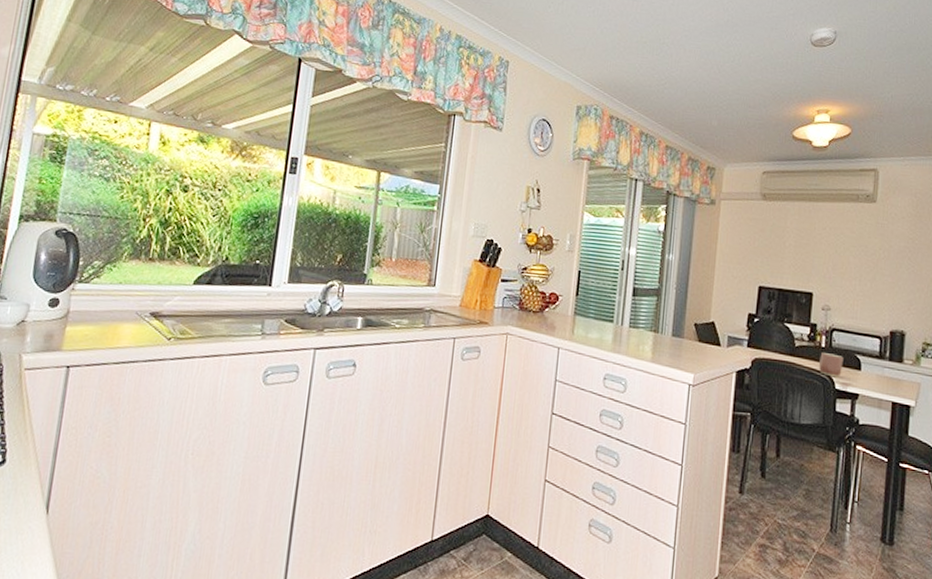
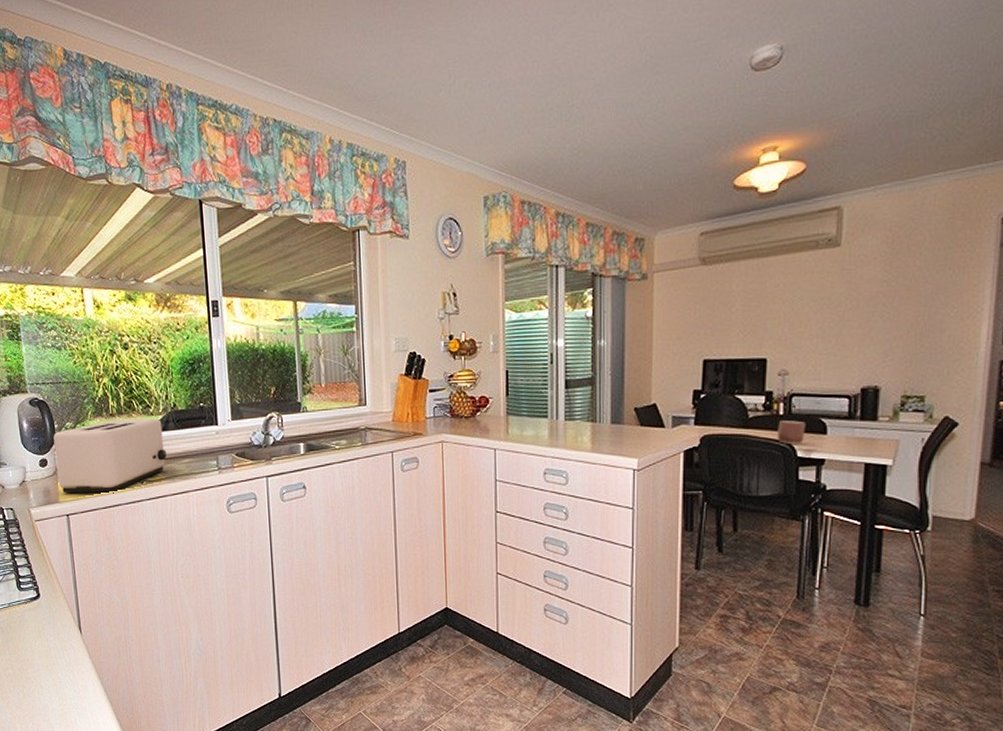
toaster: none [67,265,208,346] -> present [53,418,167,494]

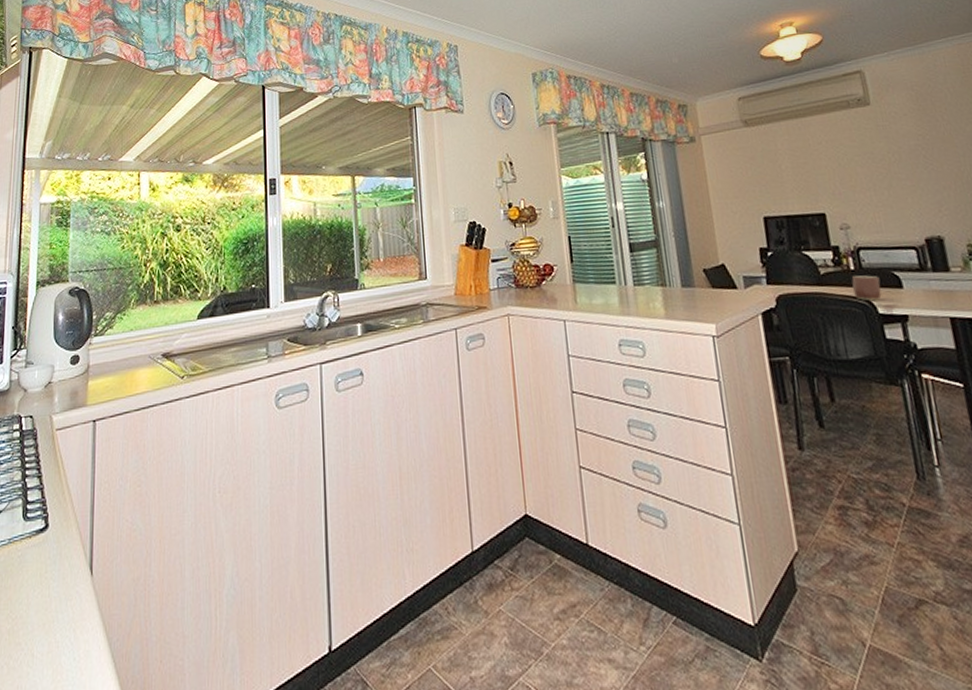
toaster: present [53,418,167,494] -> none [88,303,212,395]

